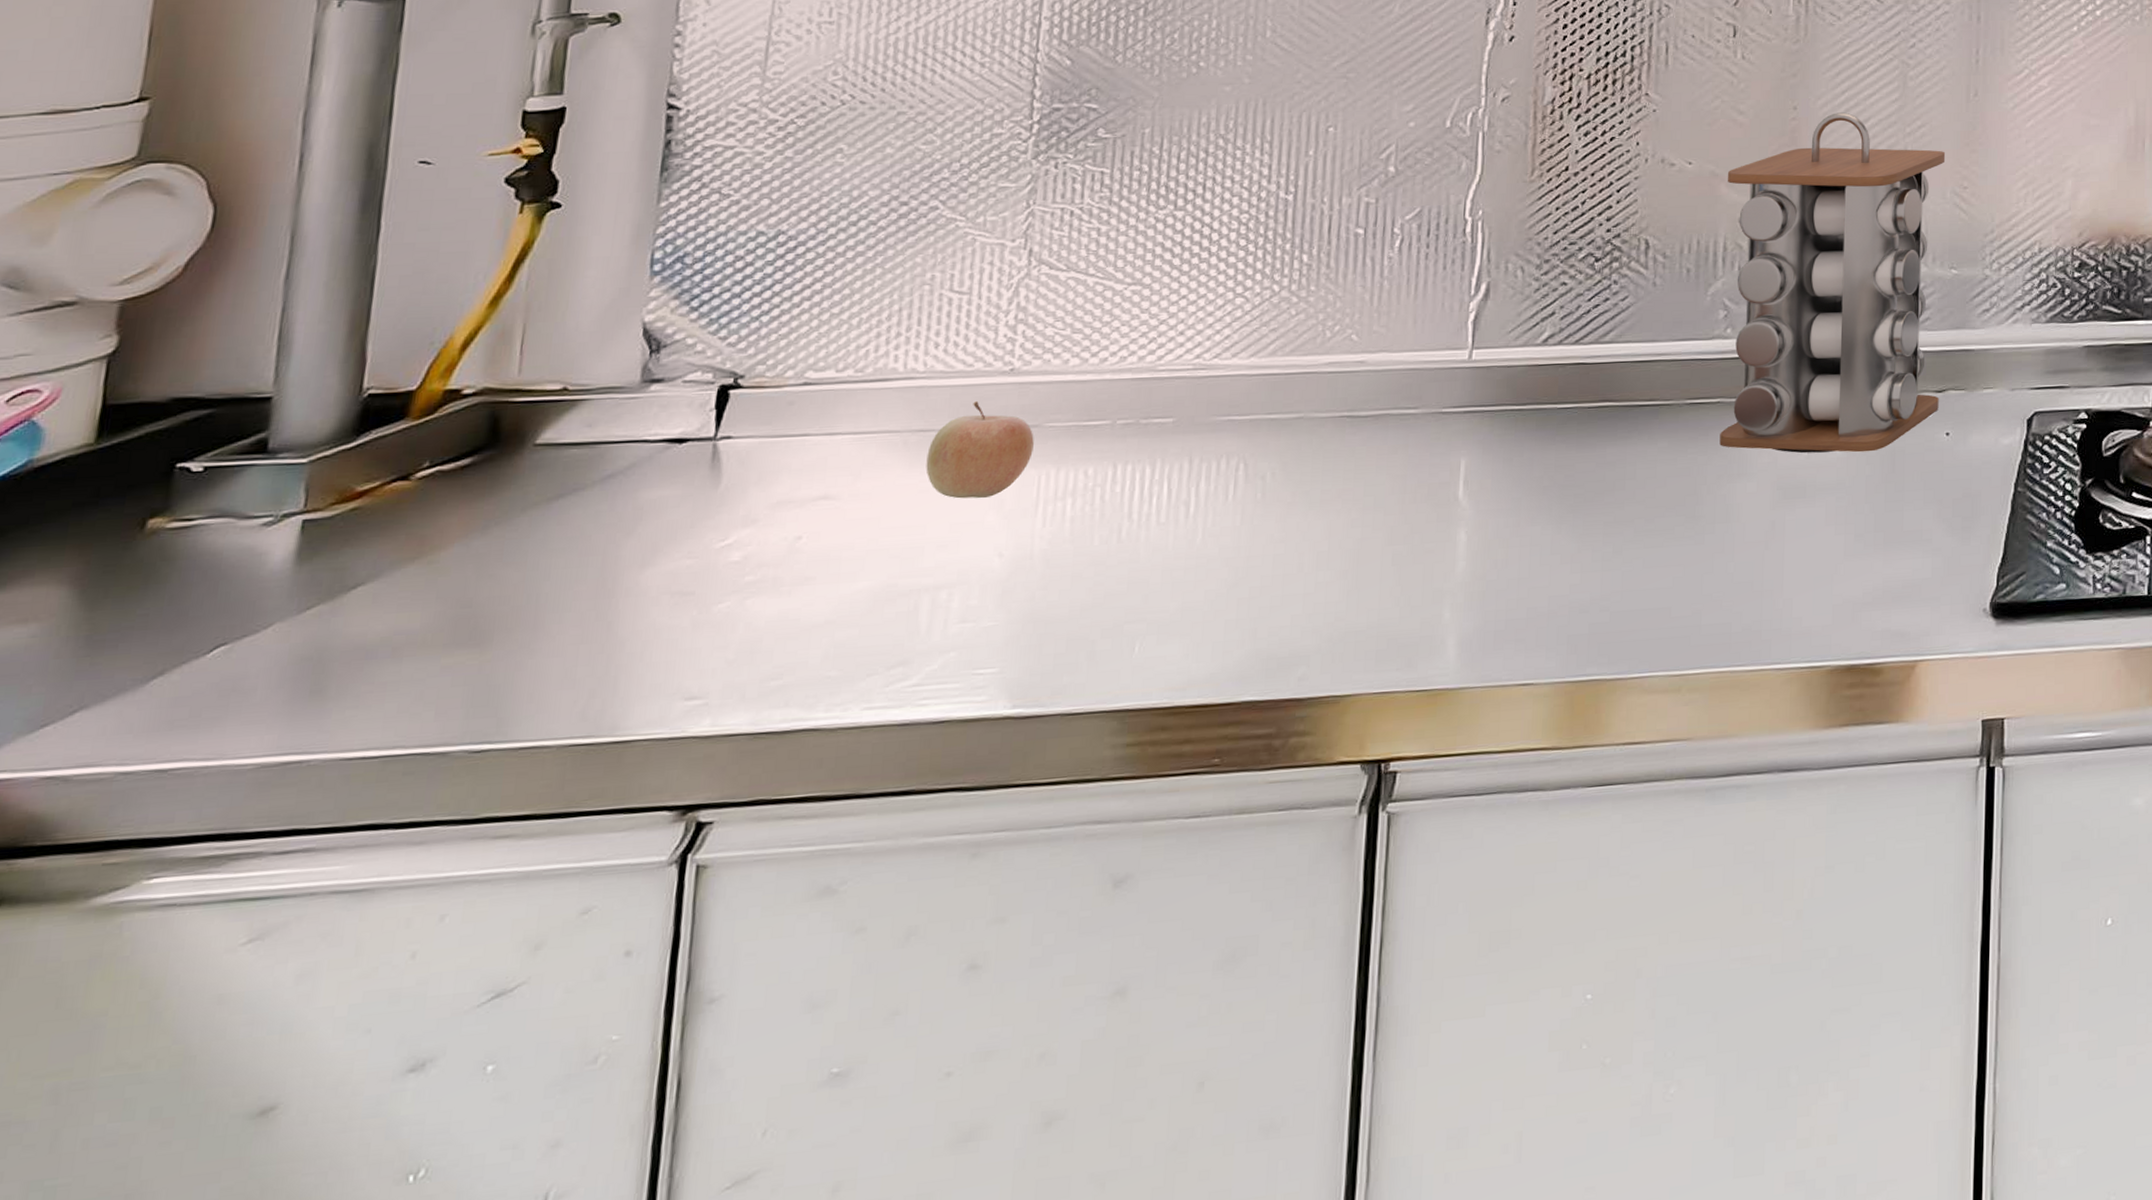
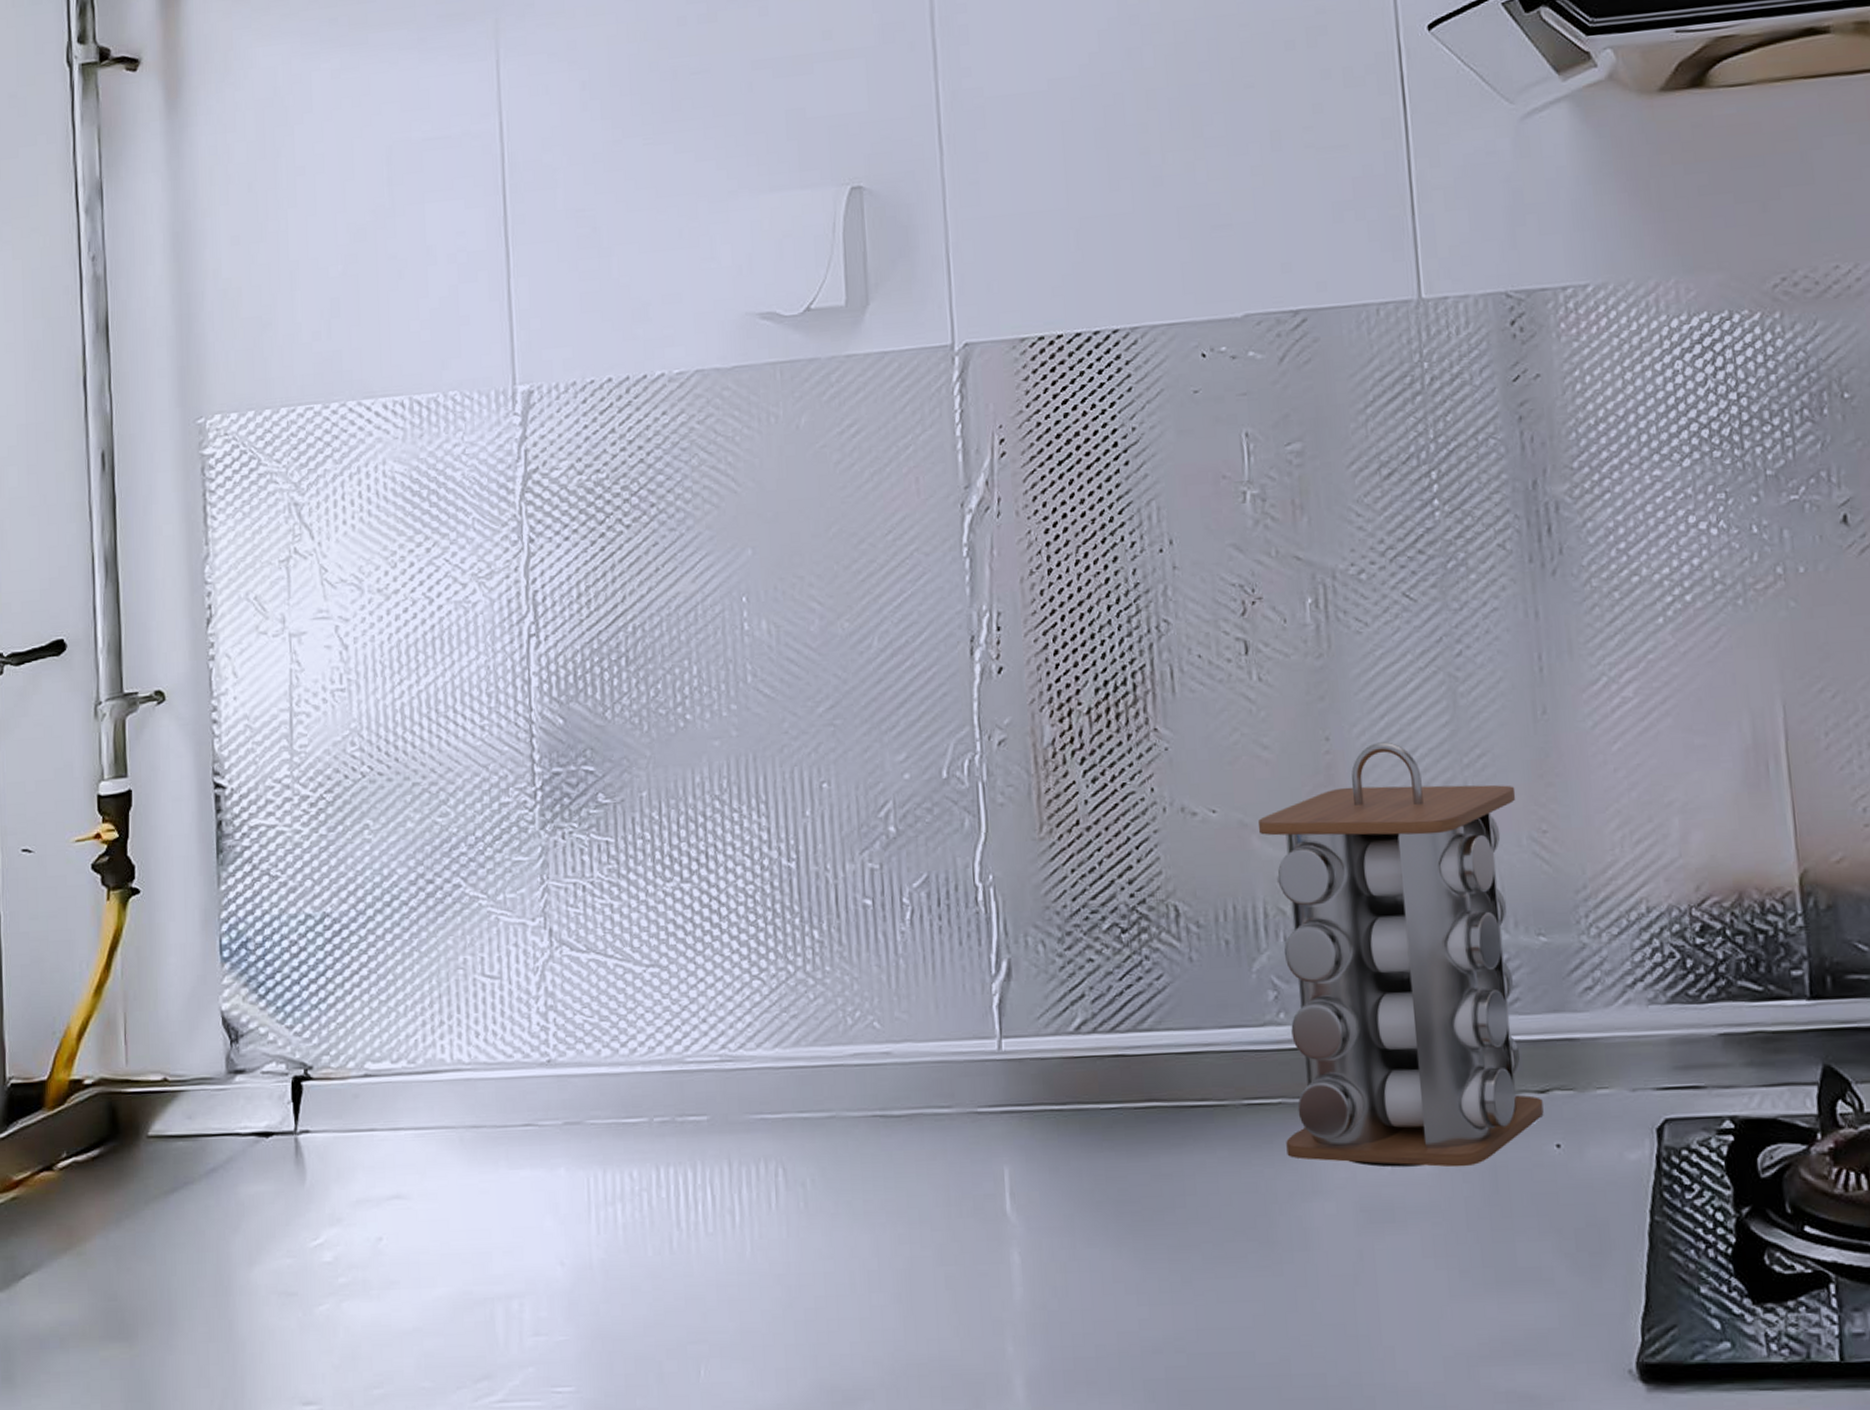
fruit: present [926,400,1034,499] -> none [482,1094,579,1201]

